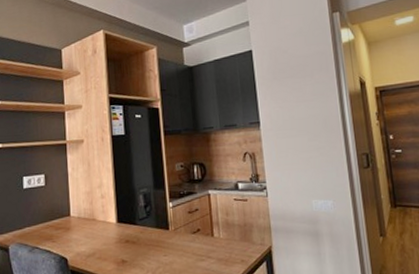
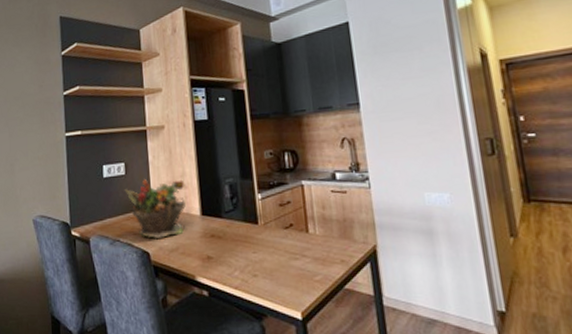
potted plant: none [44,189,102,246] -> present [124,178,186,240]

